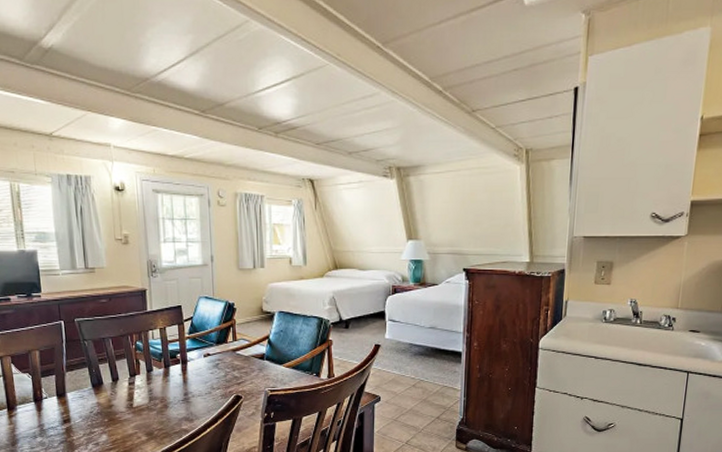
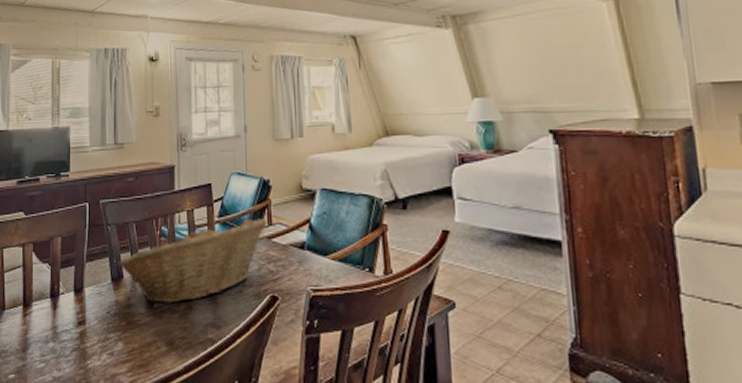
fruit basket: none [97,335,232,404] -> present [118,218,268,304]

